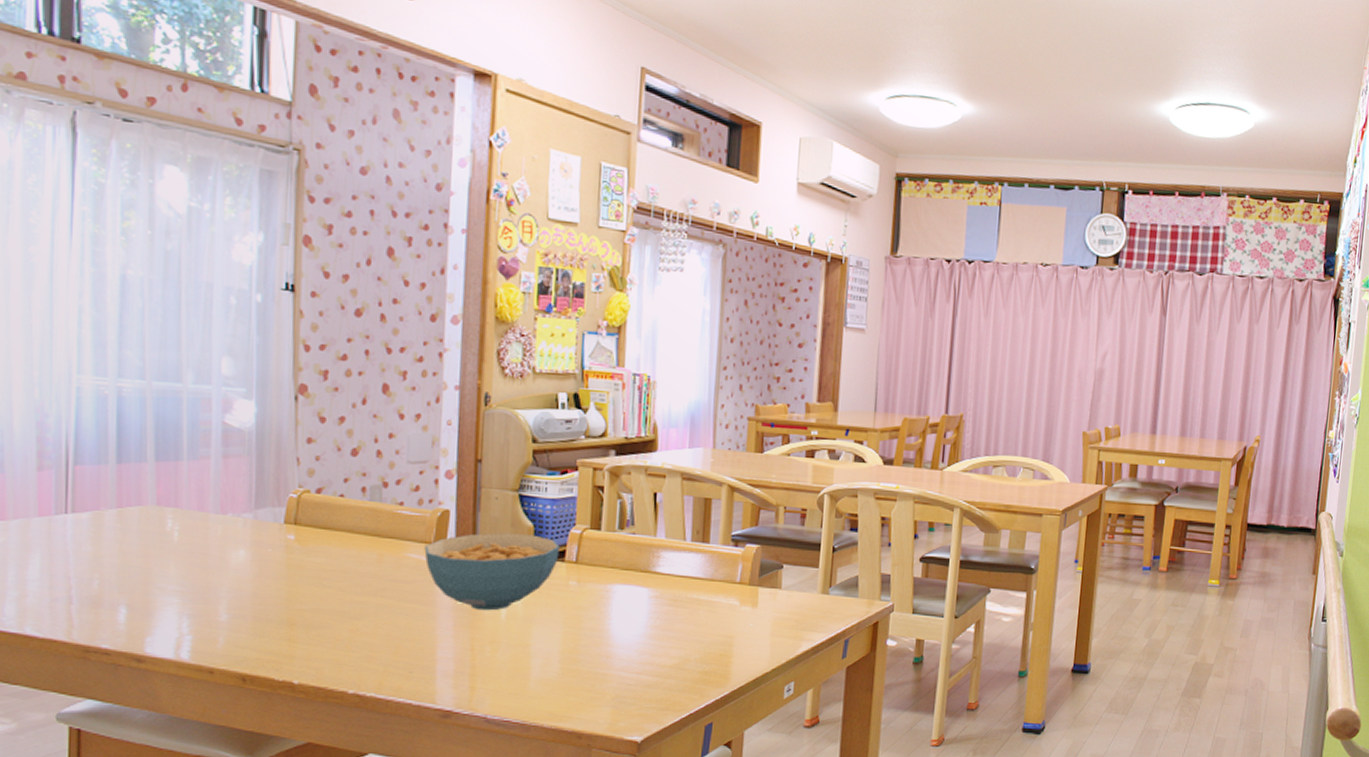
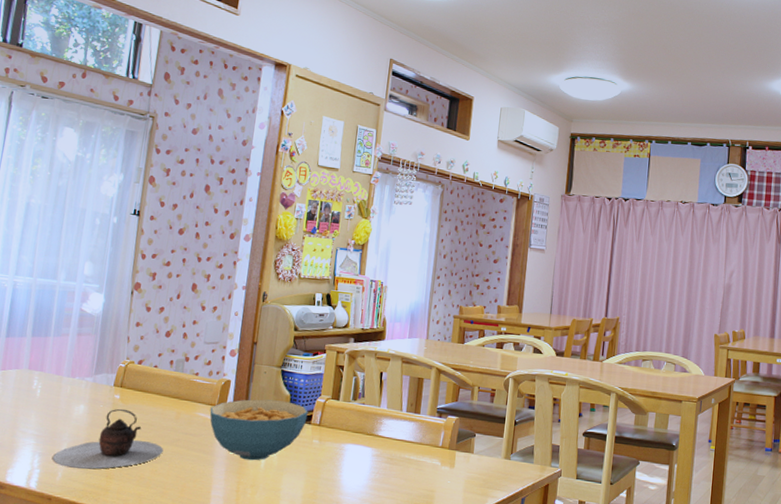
teapot: none [209,552,365,632] -> present [53,408,163,469]

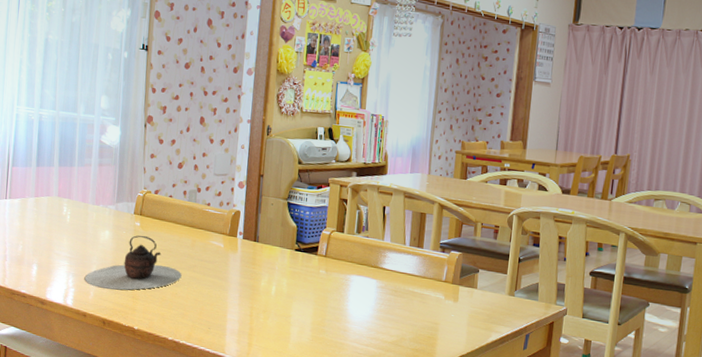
cereal bowl: present [209,399,308,461] -> none [222,229,314,288]

